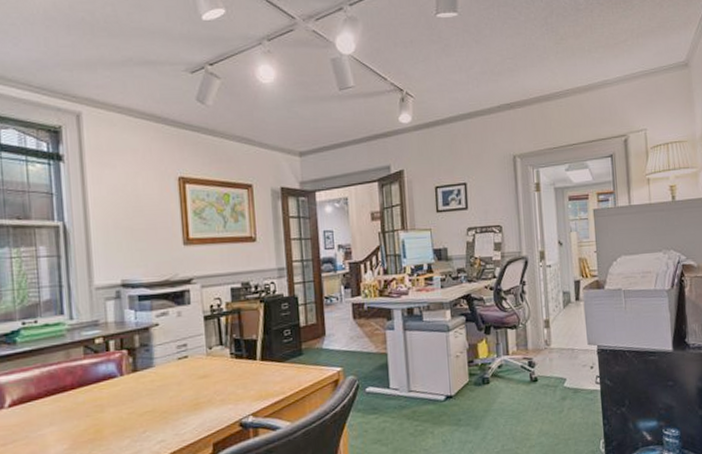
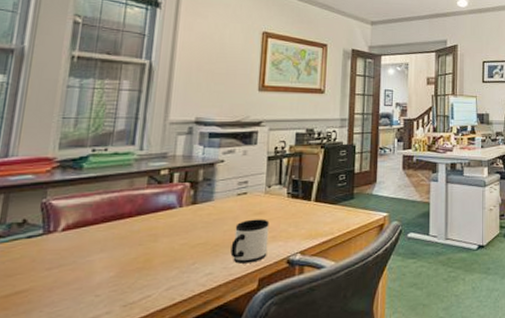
mug: none [179,382,218,430] -> present [230,219,270,264]

